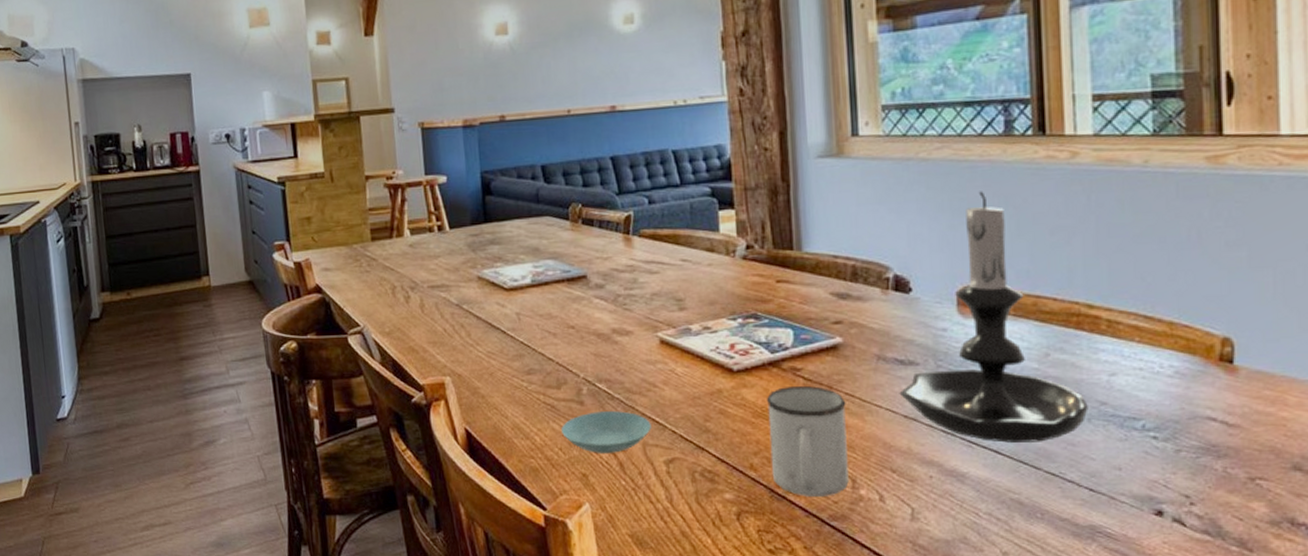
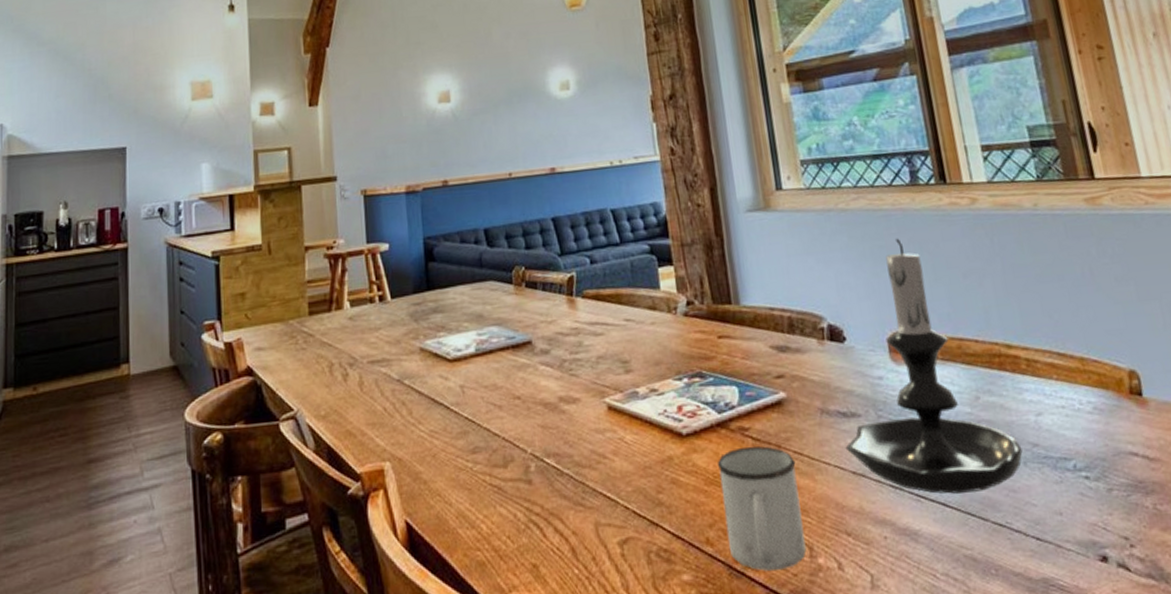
saucer: present [561,411,651,453] -> none [509,488,603,539]

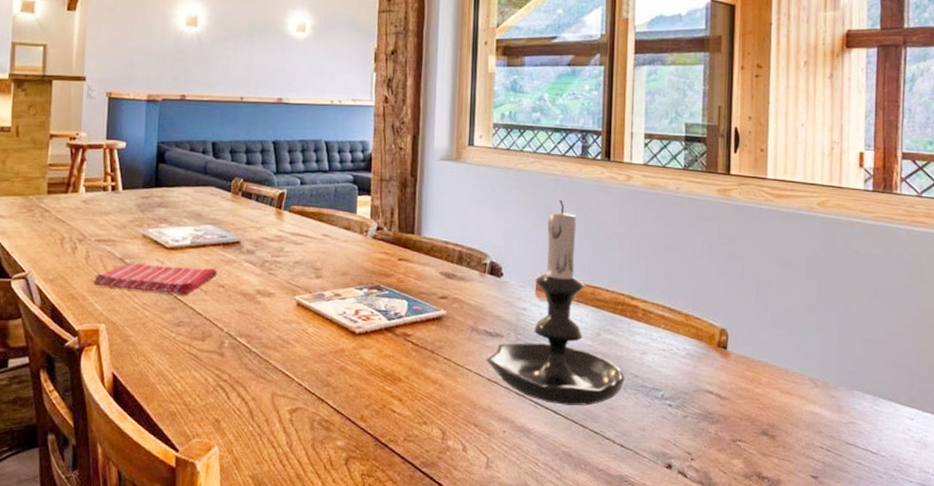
dish towel: none [370,377,511,417] -> present [93,262,218,296]
mug: present [717,445,806,571] -> none [378,349,444,446]

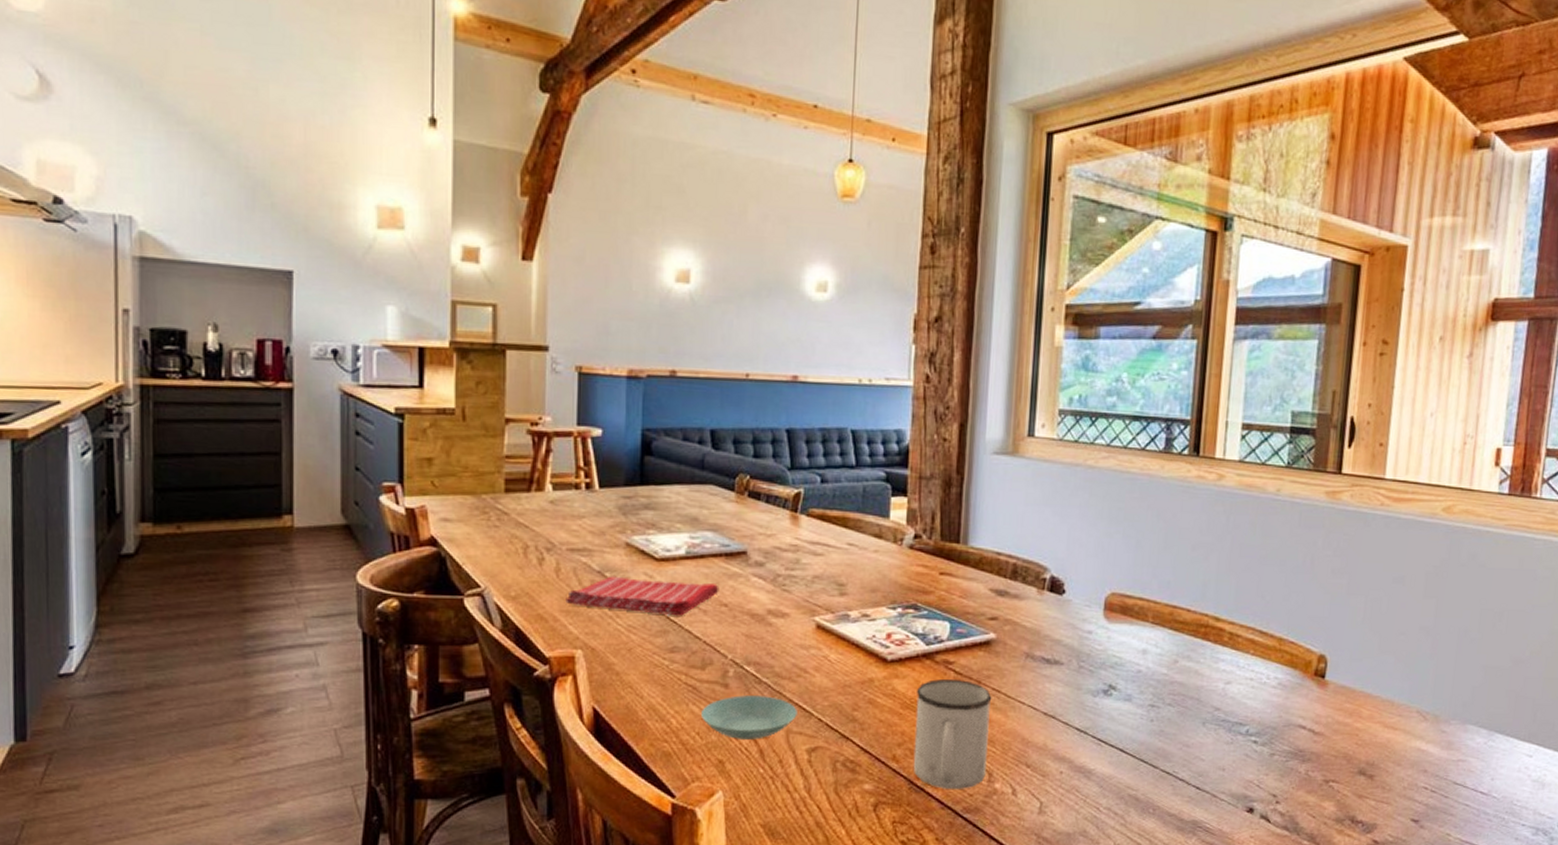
saucer: none [201,363,281,401] -> present [701,695,797,740]
mug: none [378,349,444,446] -> present [913,678,992,789]
candle holder: present [486,199,625,406] -> none [1042,502,1205,743]

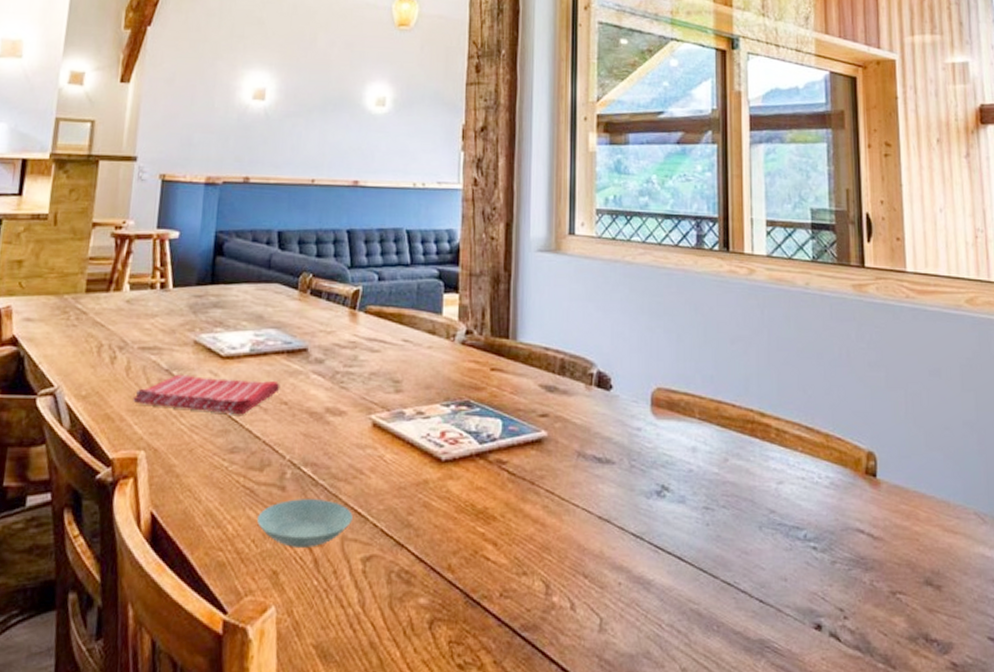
mug: present [913,678,992,789] -> none [468,479,546,603]

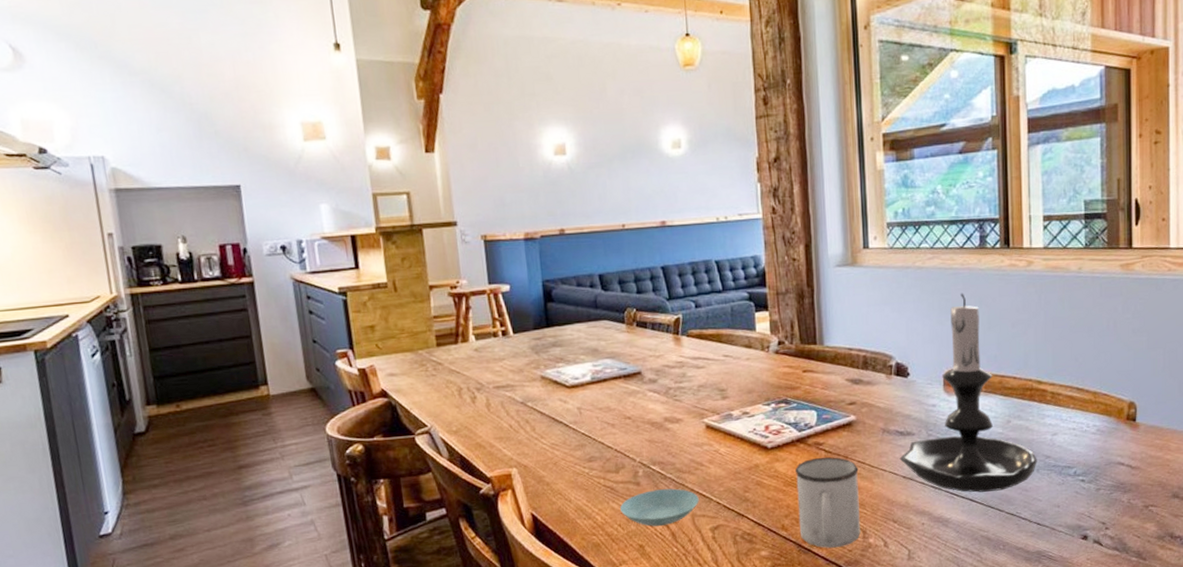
dish towel: present [133,374,280,415] -> none [498,401,623,432]
mug: none [468,479,546,603] -> present [794,456,861,548]
candle holder: none [595,297,760,549] -> present [899,293,1037,493]

